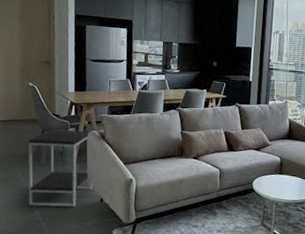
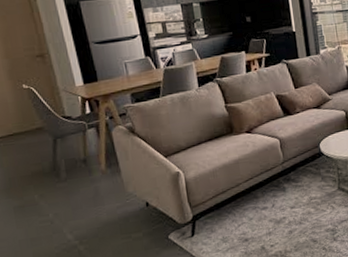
side table: present [28,129,92,207] -> none [38,128,133,231]

